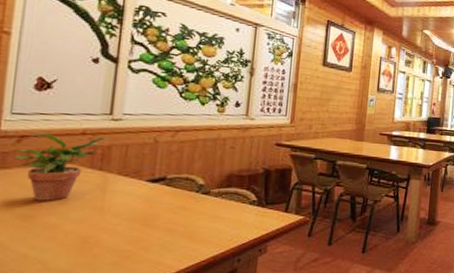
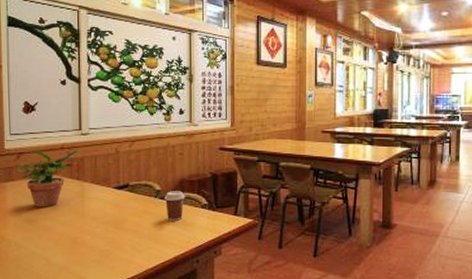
coffee cup: none [207,186,232,217] -> present [164,191,185,221]

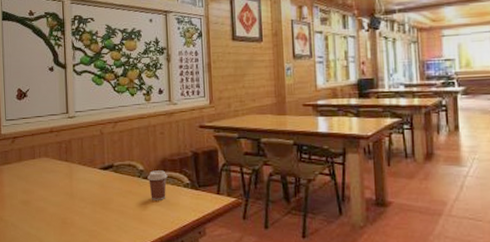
potted plant: present [17,150,81,207] -> none [12,133,68,189]

